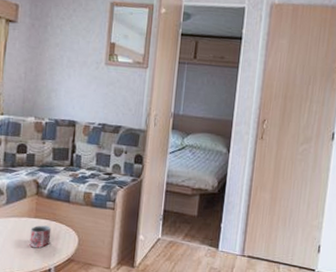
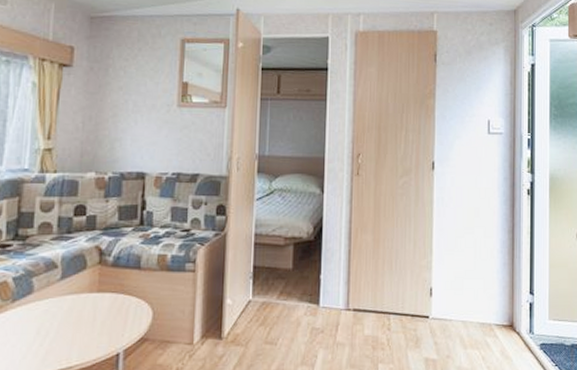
mug: present [29,225,52,248] -> none [91,300,119,330]

